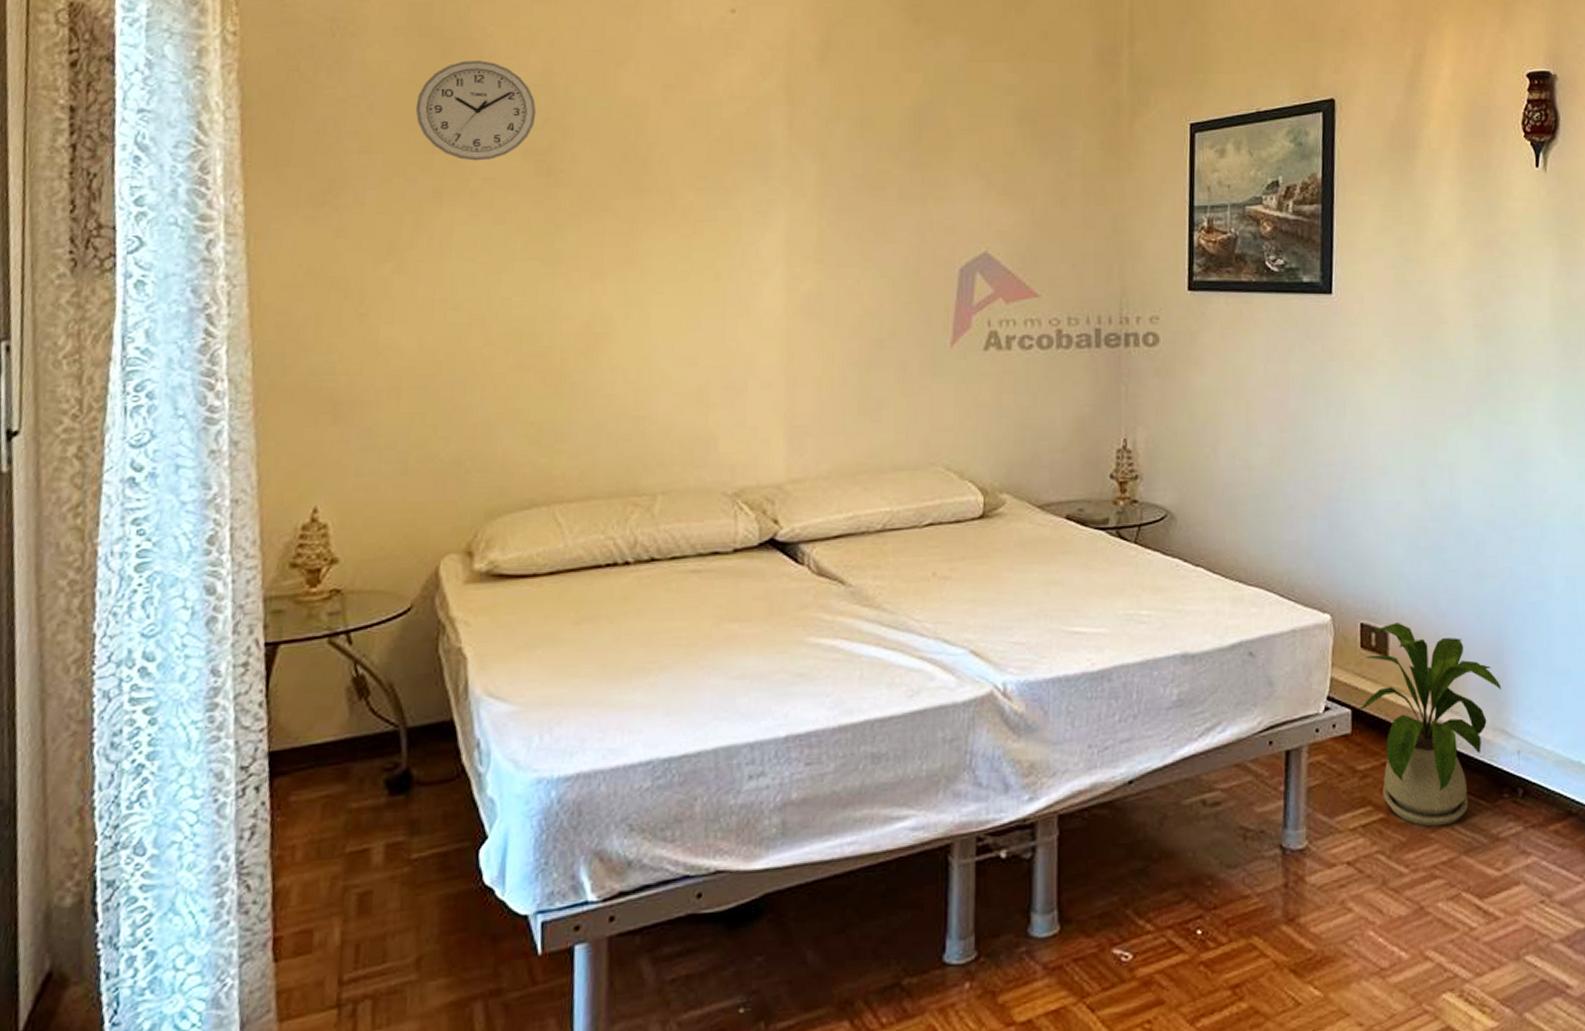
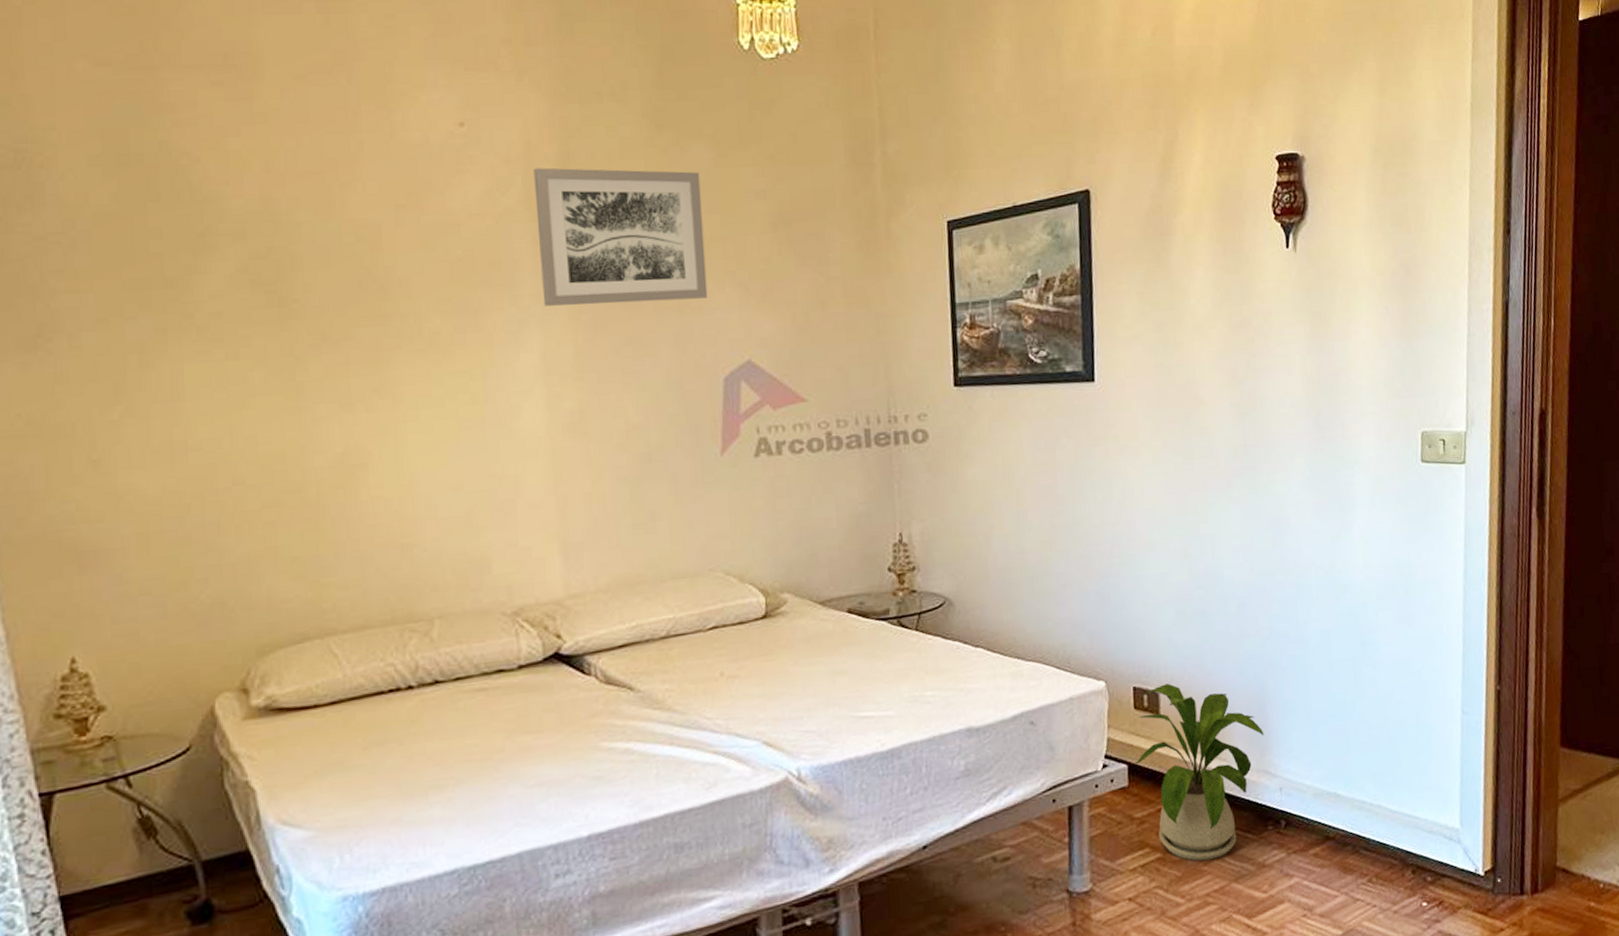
wall clock: present [415,60,537,161] -> none [123,188,259,296]
wall art: none [792,55,952,189] -> present [533,167,708,306]

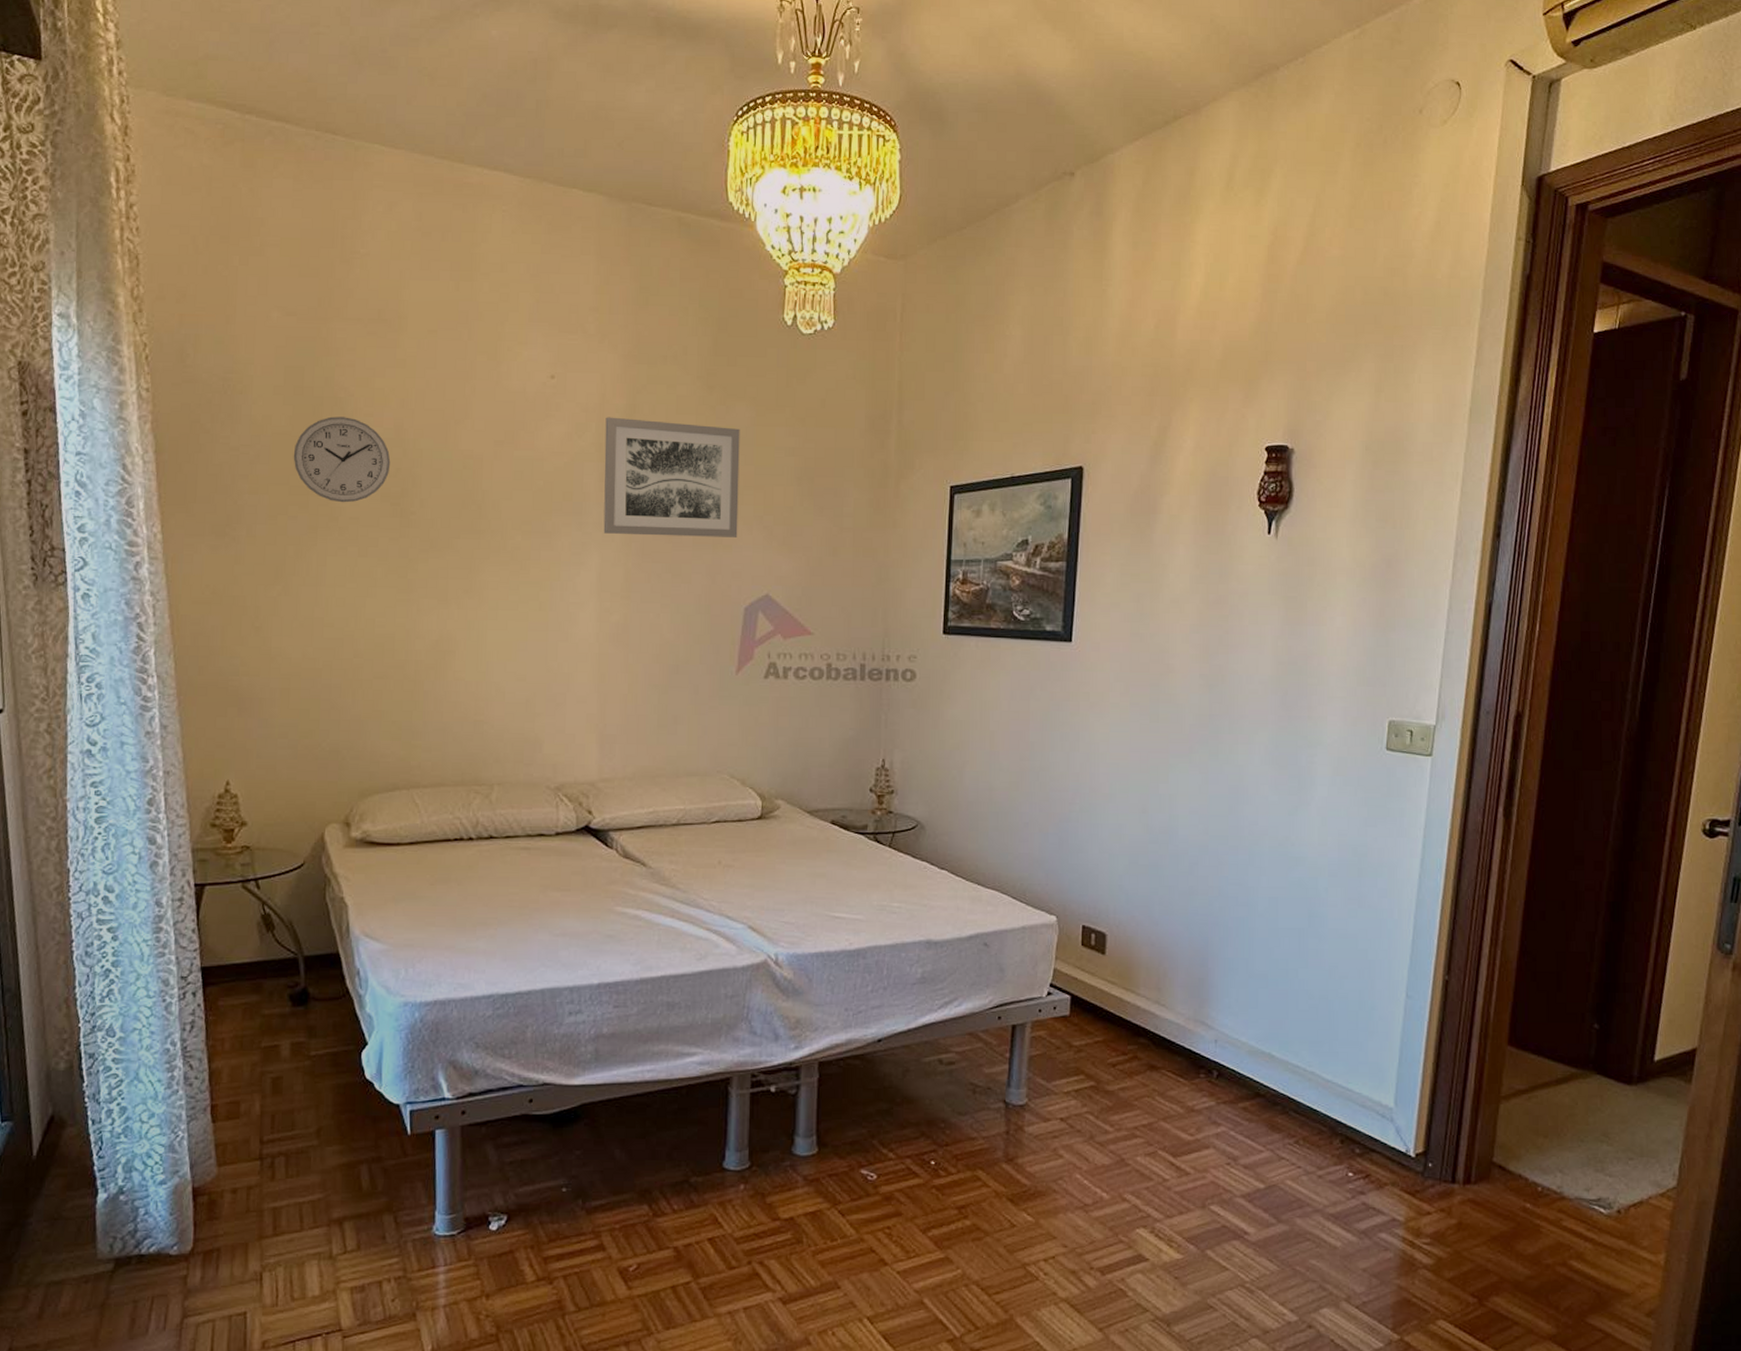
wall clock: none [123,188,259,296] -> present [293,416,391,503]
house plant: present [1135,683,1265,861] -> none [1077,927,1204,1096]

